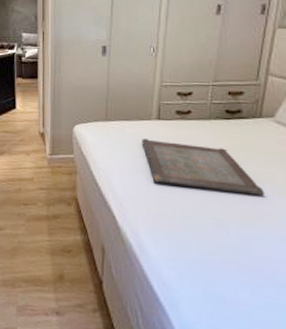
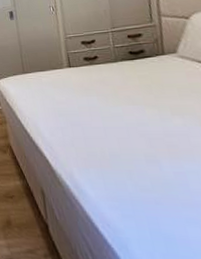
serving tray: present [141,138,264,196] -> none [58,84,187,128]

